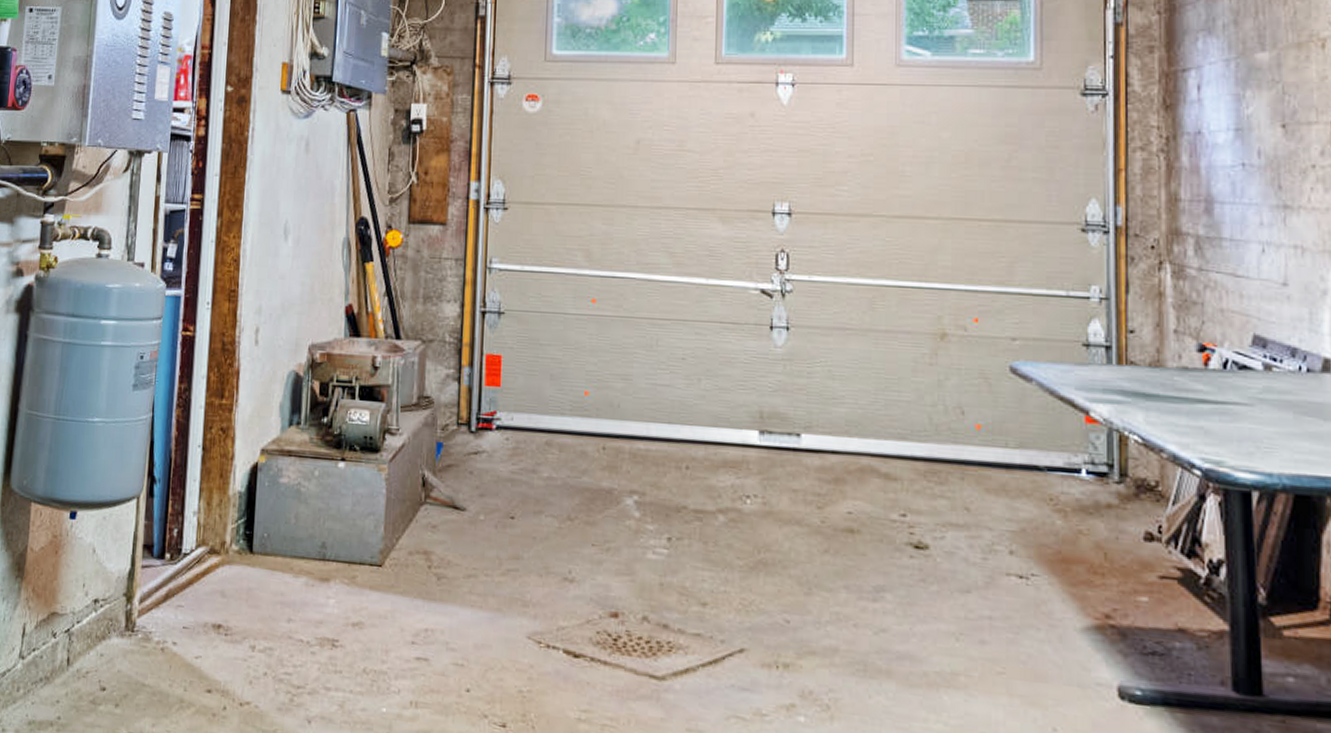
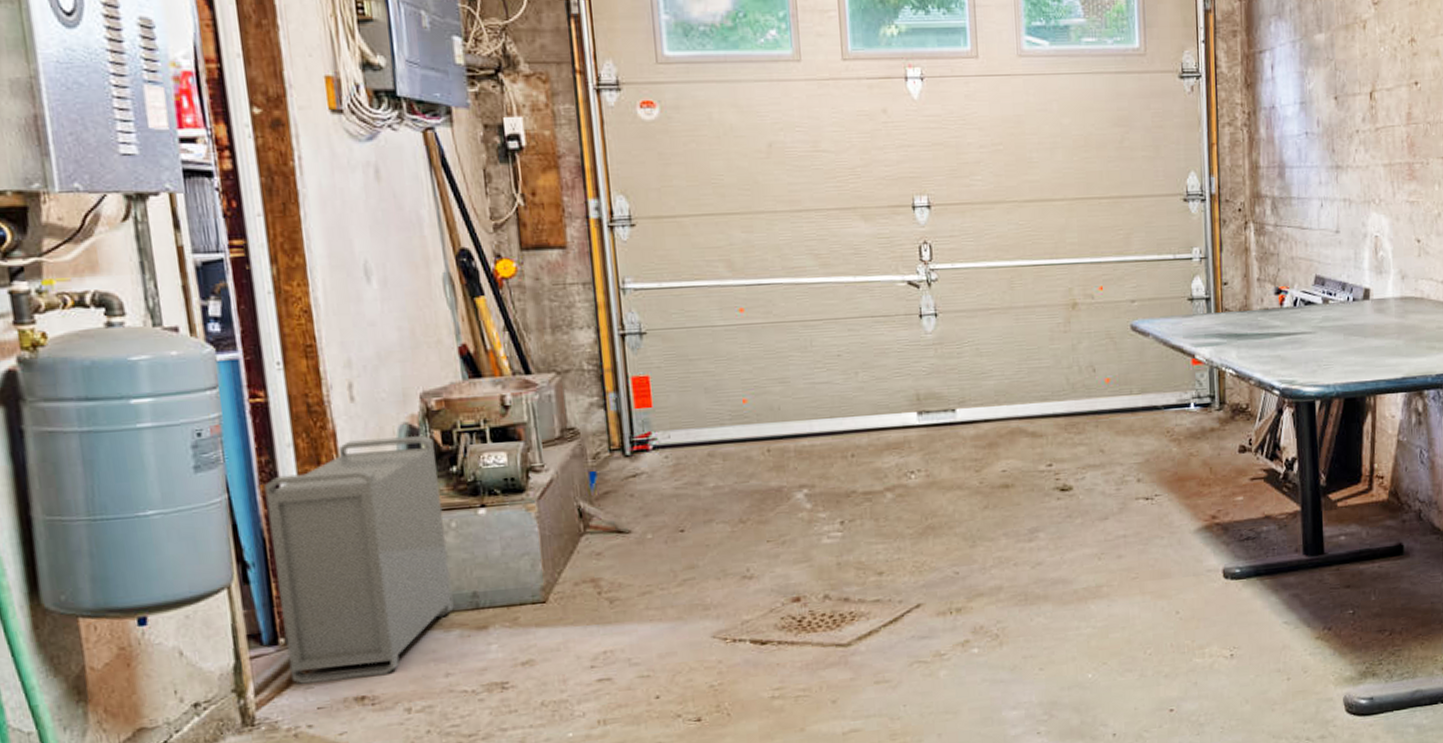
storage bin: none [168,380,313,608] -> present [264,434,454,684]

